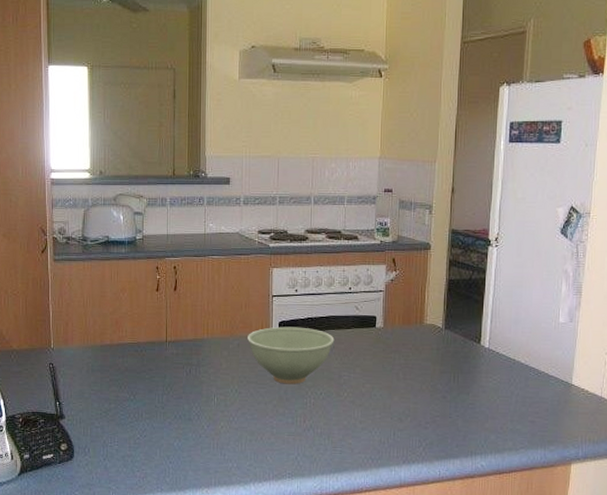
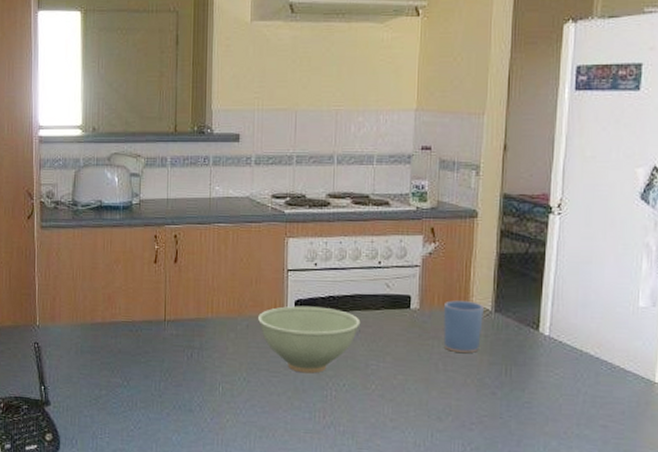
mug: none [403,320,436,363] -> present [443,300,484,353]

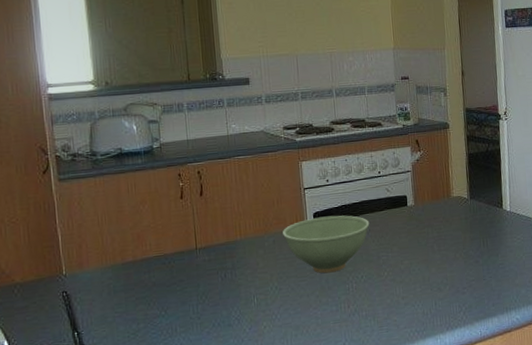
mug: present [443,300,484,353] -> none [433,193,463,235]

